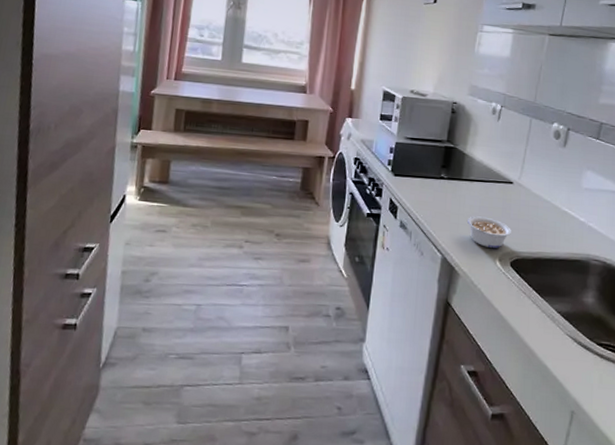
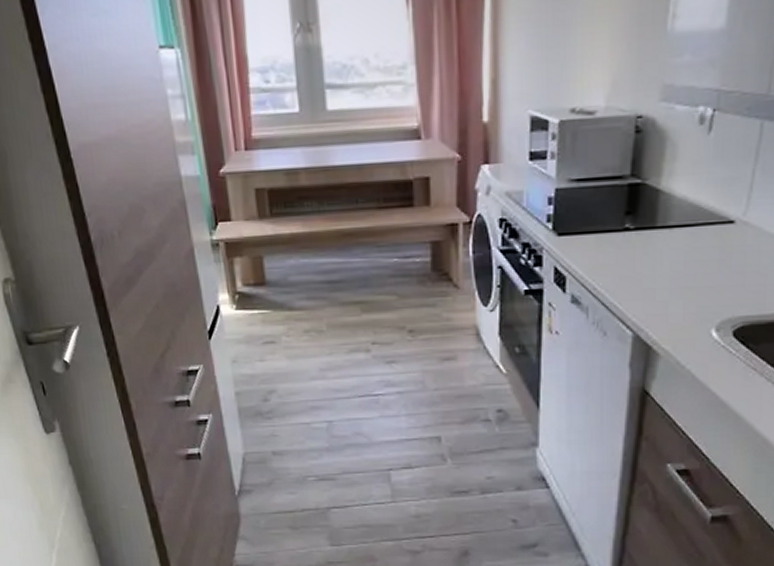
legume: present [468,216,511,248] -> none [668,274,733,315]

